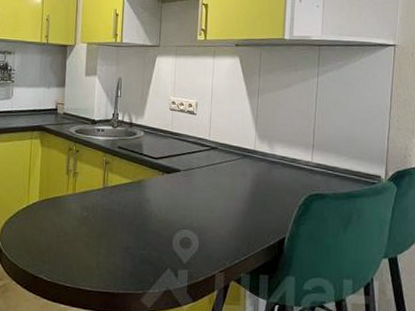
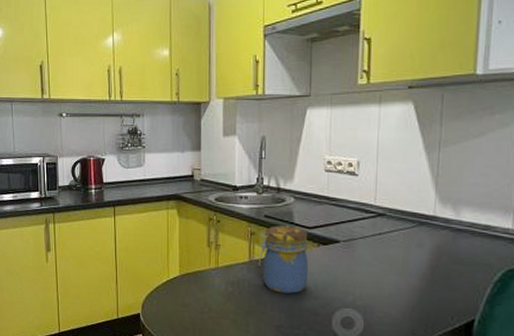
jar: none [112,156,155,217] -> present [259,226,309,294]

